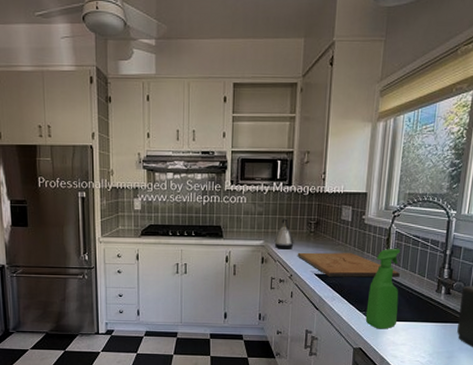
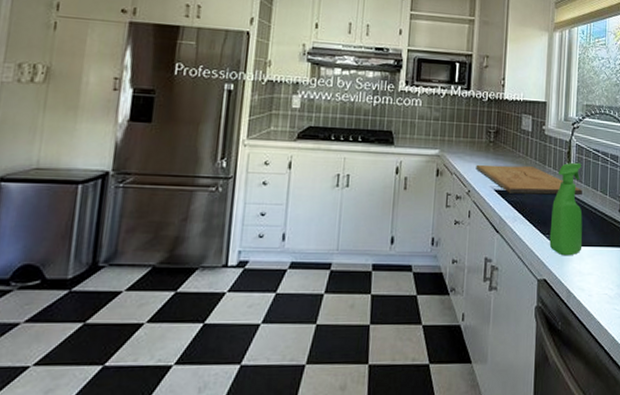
kettle: present [274,217,294,249] -> none [451,124,473,161]

